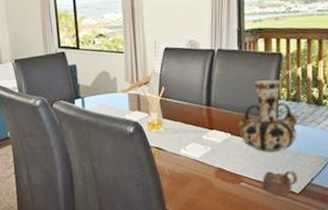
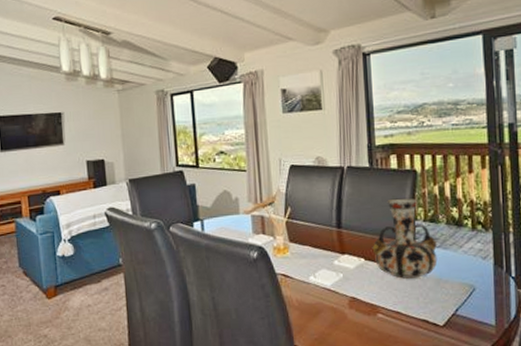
cup: present [262,170,298,196] -> none [401,300,441,329]

